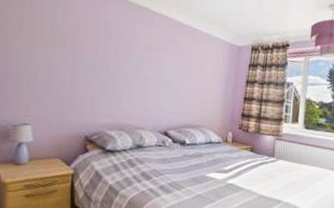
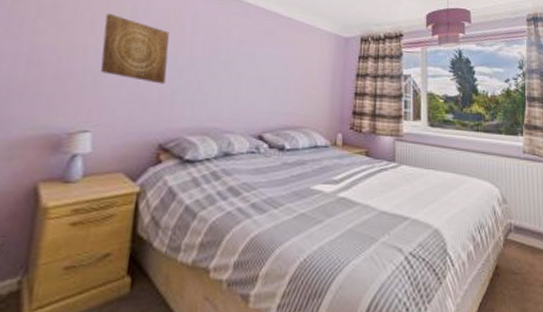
wall art: none [30,19,87,86] -> present [100,14,170,84]

